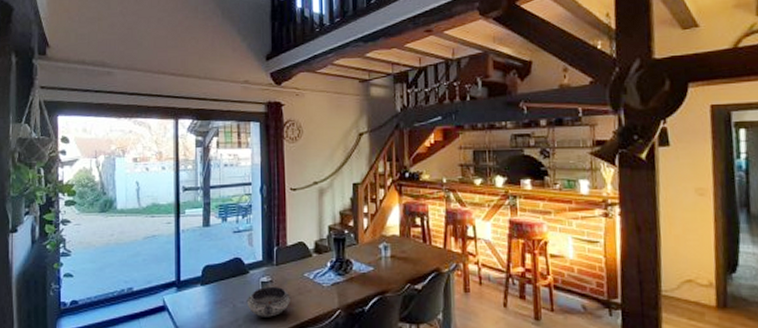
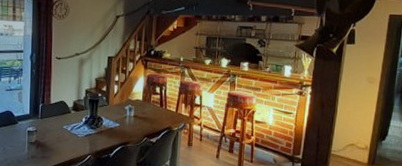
bowl: present [246,286,292,317] -> none [15,134,52,159]

